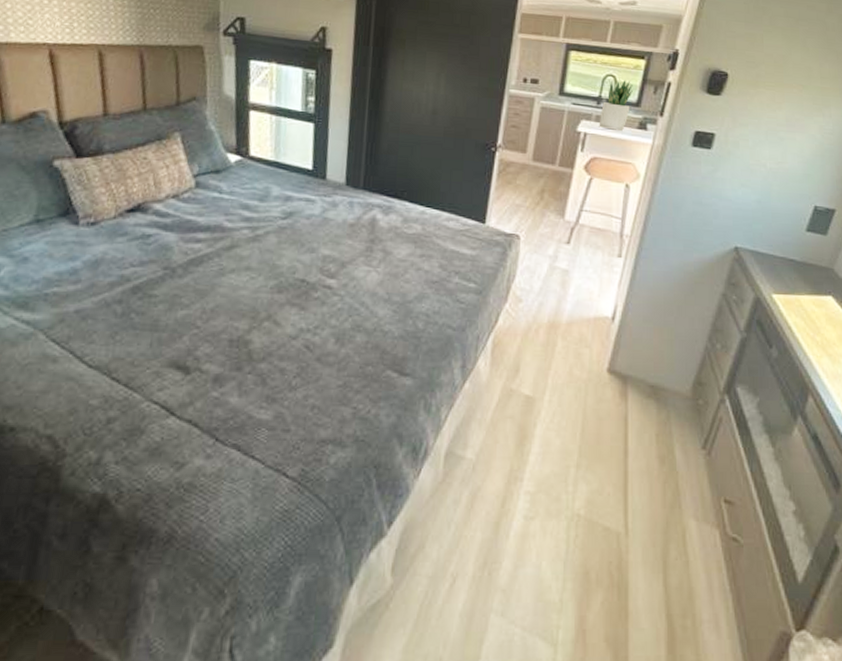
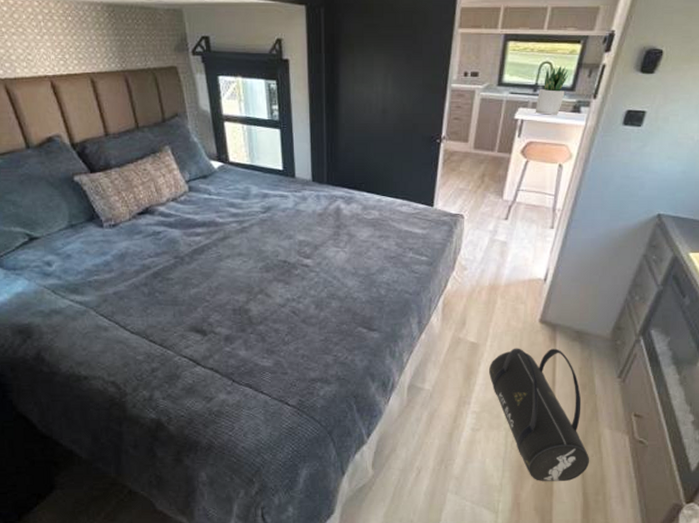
duffel bag: none [546,405,674,596] -> present [488,348,590,481]

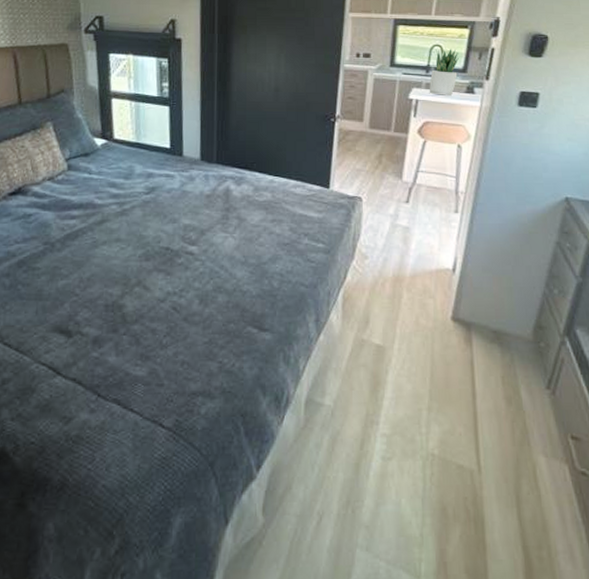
duffel bag: present [488,348,590,481] -> none [397,352,527,530]

